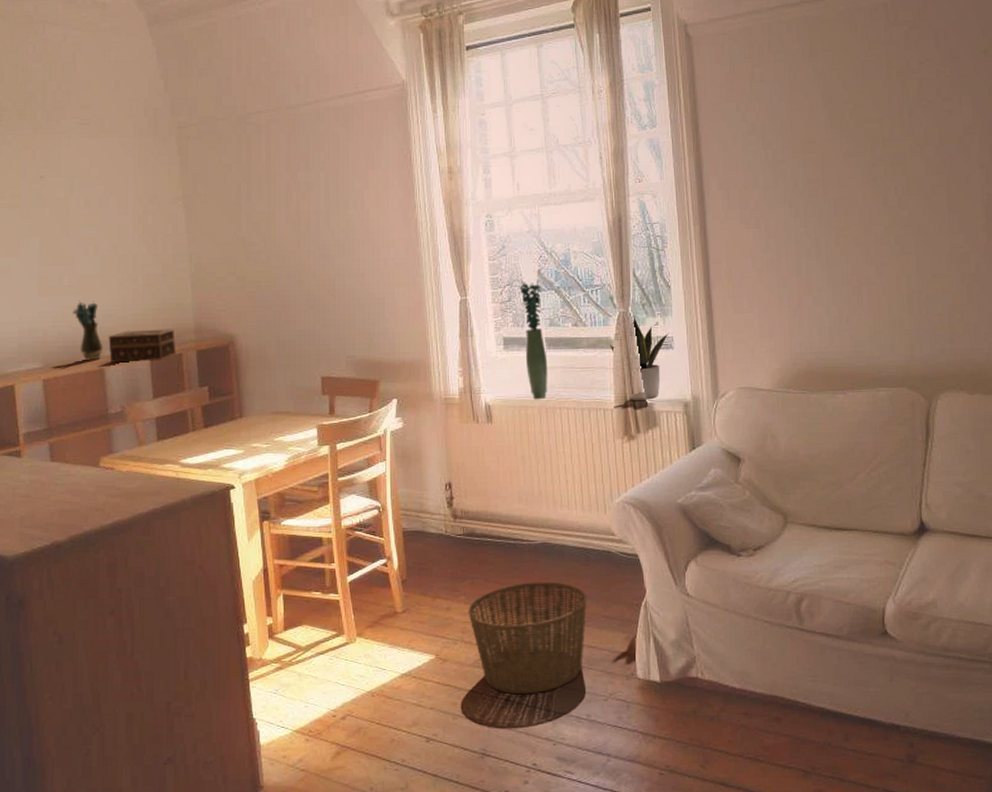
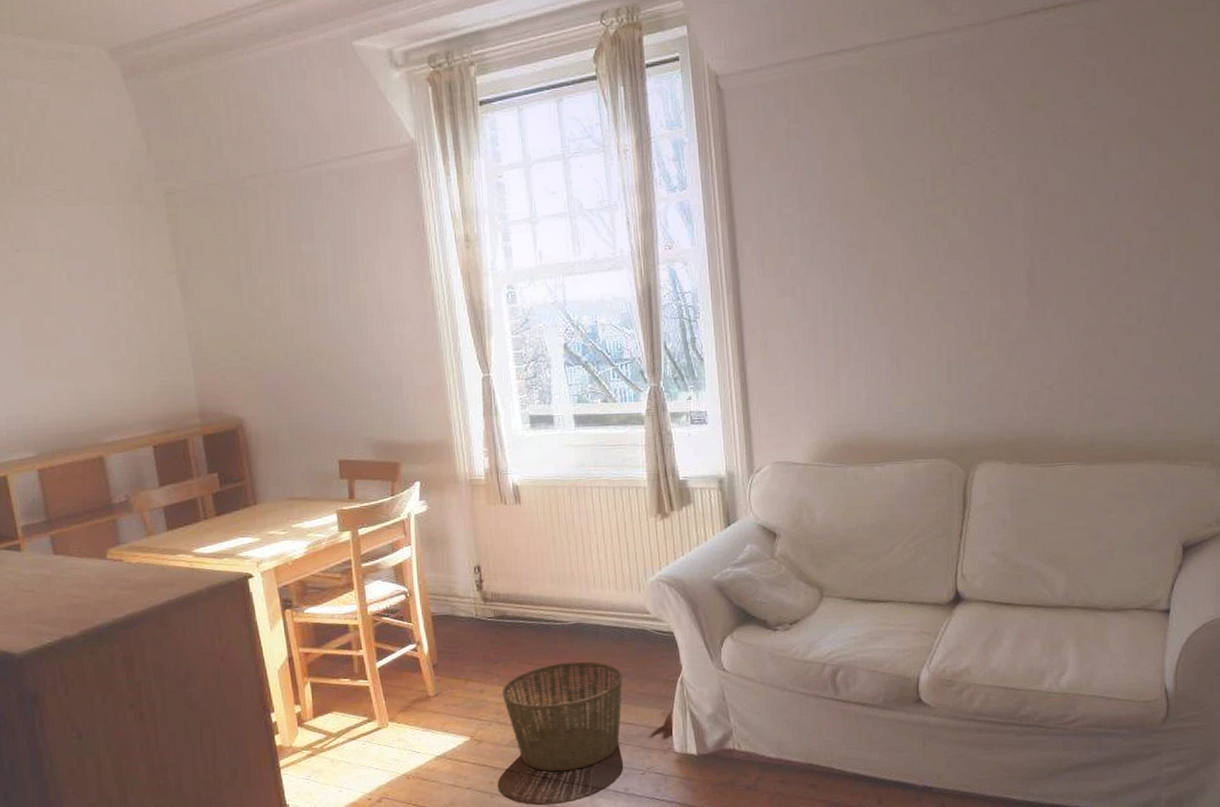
vase: present [73,300,103,361] -> none [64,384,101,449]
decorative box: present [108,329,175,363] -> none [105,413,180,450]
vase: present [519,279,548,400] -> none [544,354,578,480]
potted plant: present [610,315,669,401] -> none [641,389,703,478]

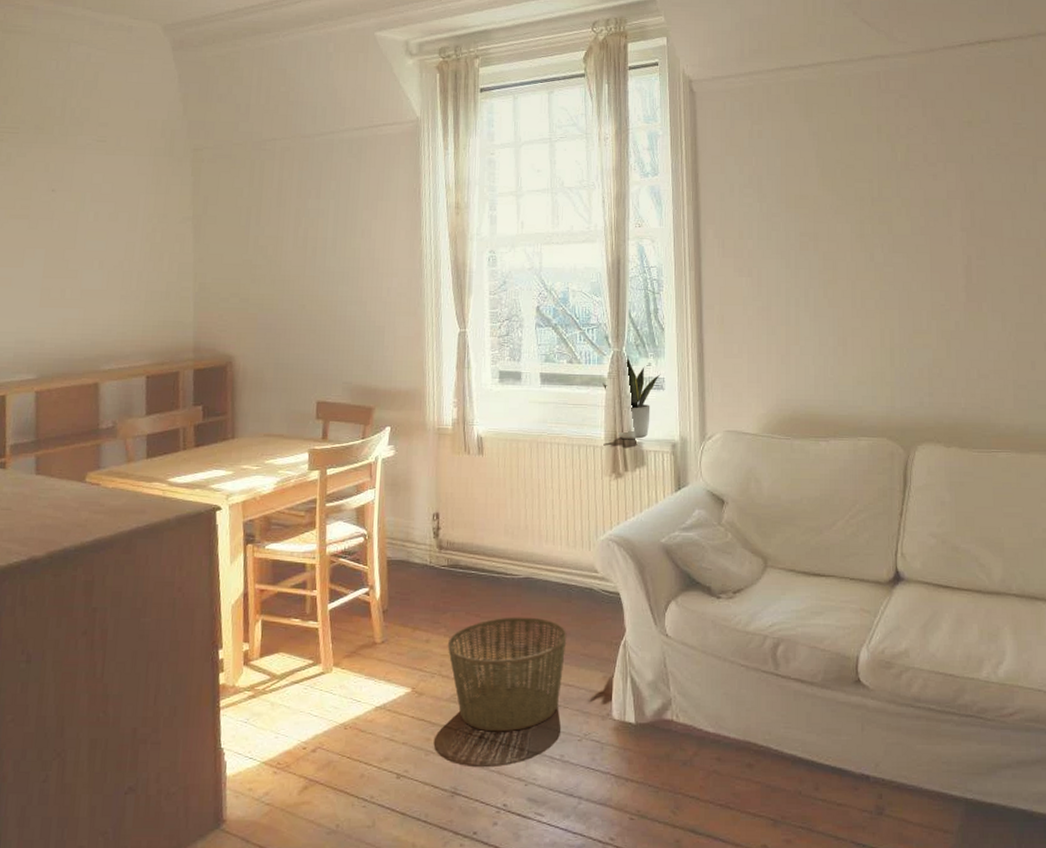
potted plant: none [641,389,703,478] -> present [602,355,661,440]

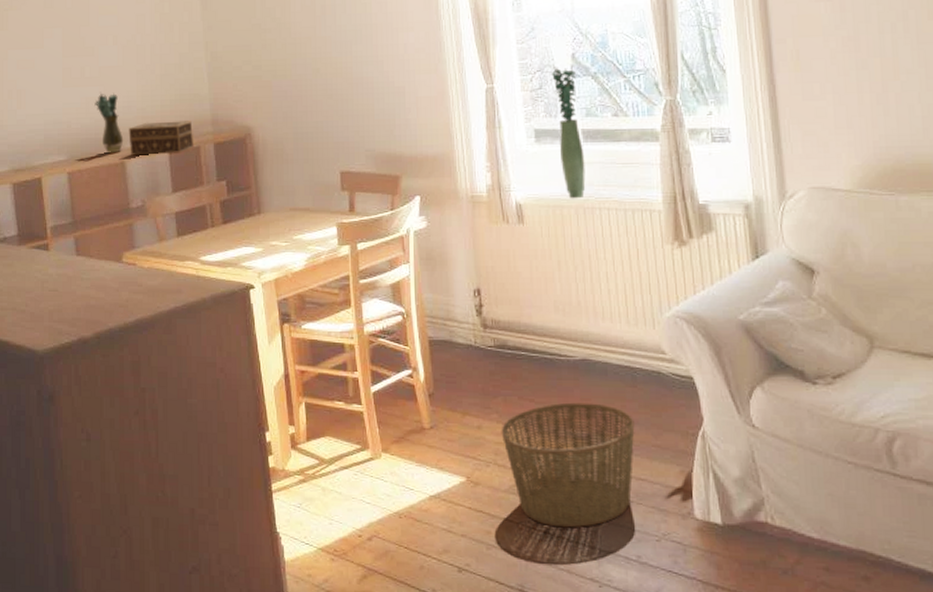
vase: none [72,313,100,375] -> present [94,91,124,154]
decorative box: none [105,346,173,378] -> present [128,121,193,156]
vase: none [517,315,541,434] -> present [551,64,586,199]
potted plant: present [602,355,661,440] -> none [655,103,725,202]

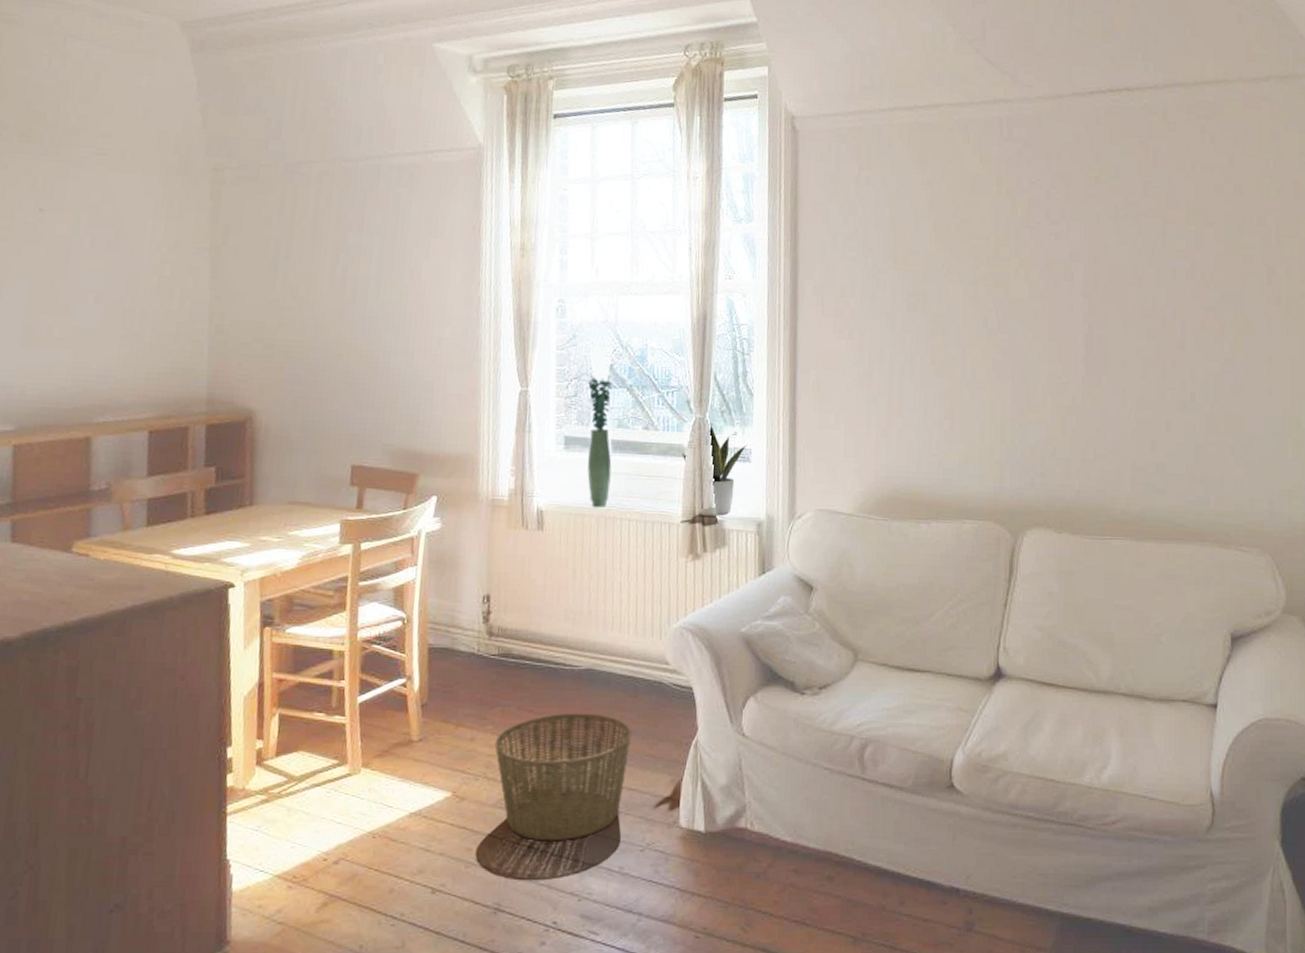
vase: present [94,91,124,154] -> none [60,356,93,427]
decorative box: present [128,121,193,156] -> none [99,396,182,433]
potted plant: none [655,103,725,202] -> present [681,422,748,517]

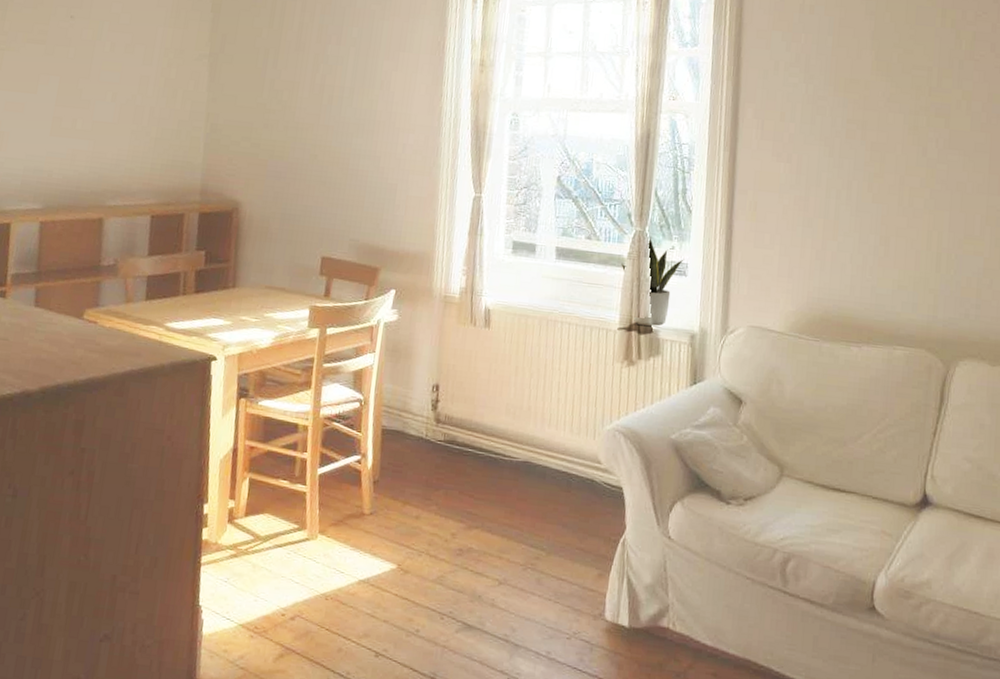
basket: present [494,713,632,842] -> none [437,501,564,621]
vase: present [587,373,612,509] -> none [532,183,559,311]

